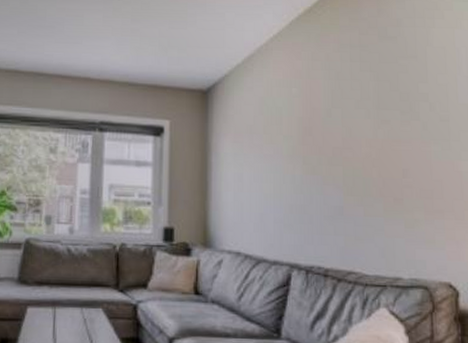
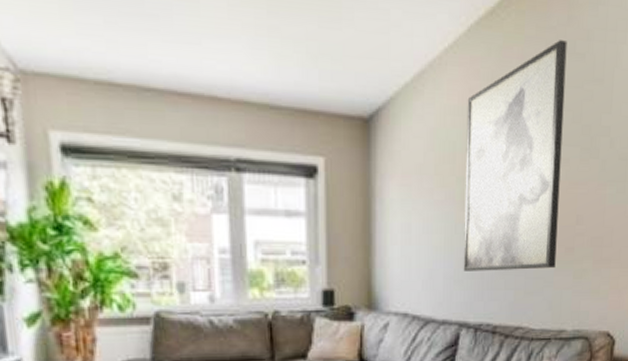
wall art: none [291,27,385,218] -> present [463,40,567,271]

